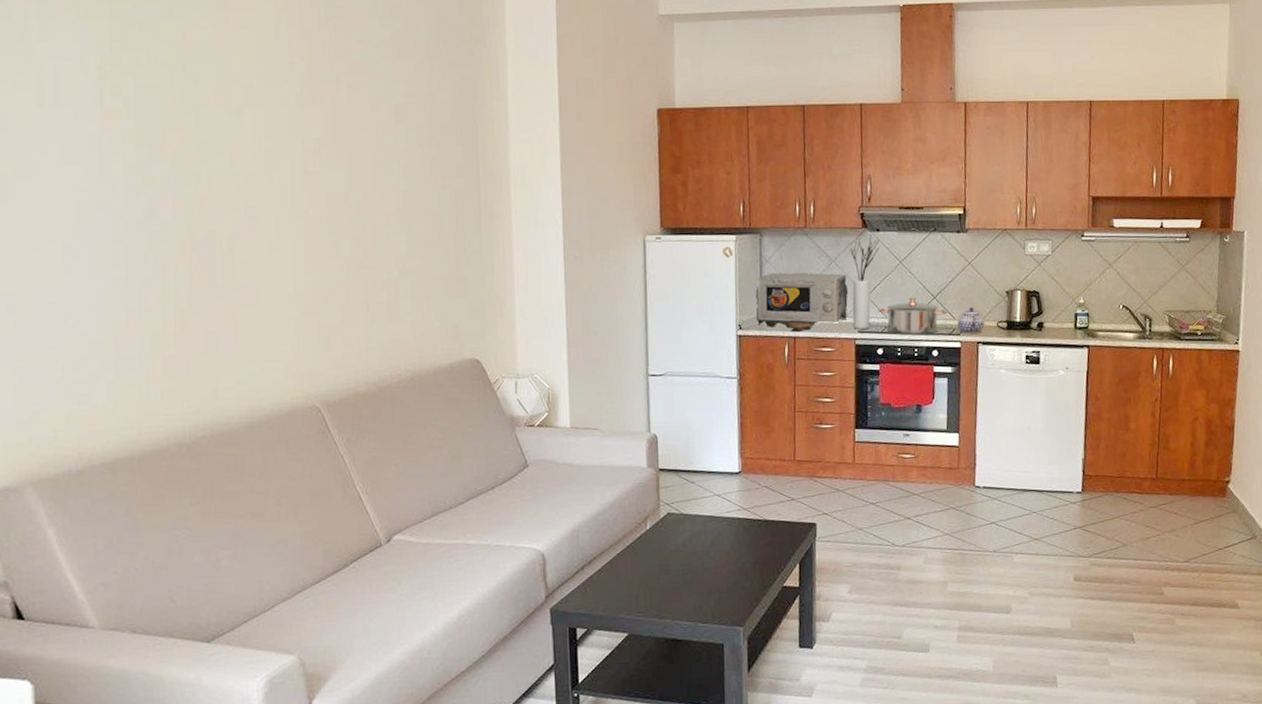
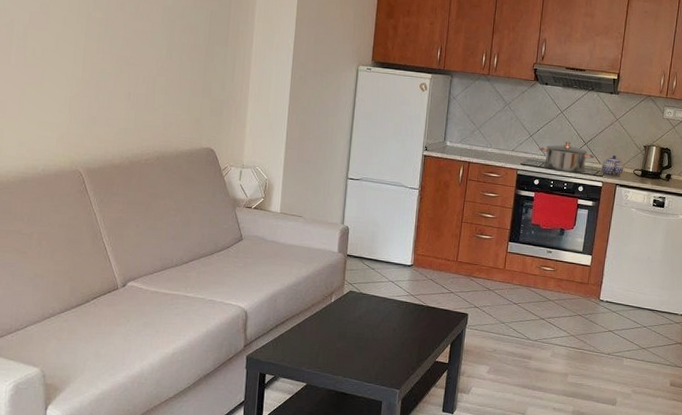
microwave: present [755,272,848,332] -> none [440,108,517,158]
vase: present [850,234,880,330] -> none [517,86,547,163]

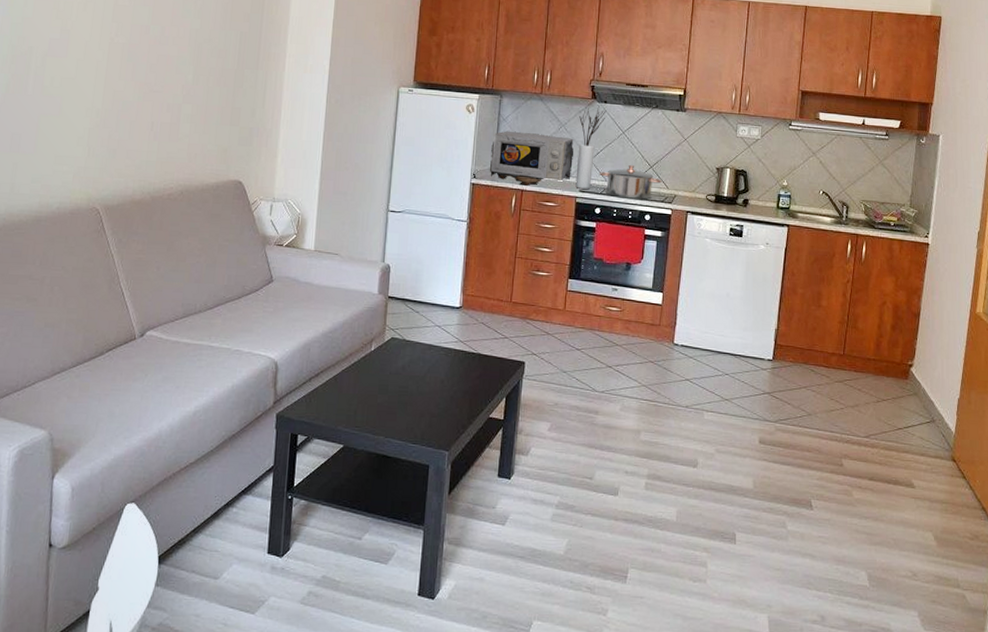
microwave: none [440,108,517,158] -> present [490,131,574,186]
vase: none [517,86,547,163] -> present [575,105,606,190]
teapot: present [601,155,624,178] -> none [670,179,696,204]

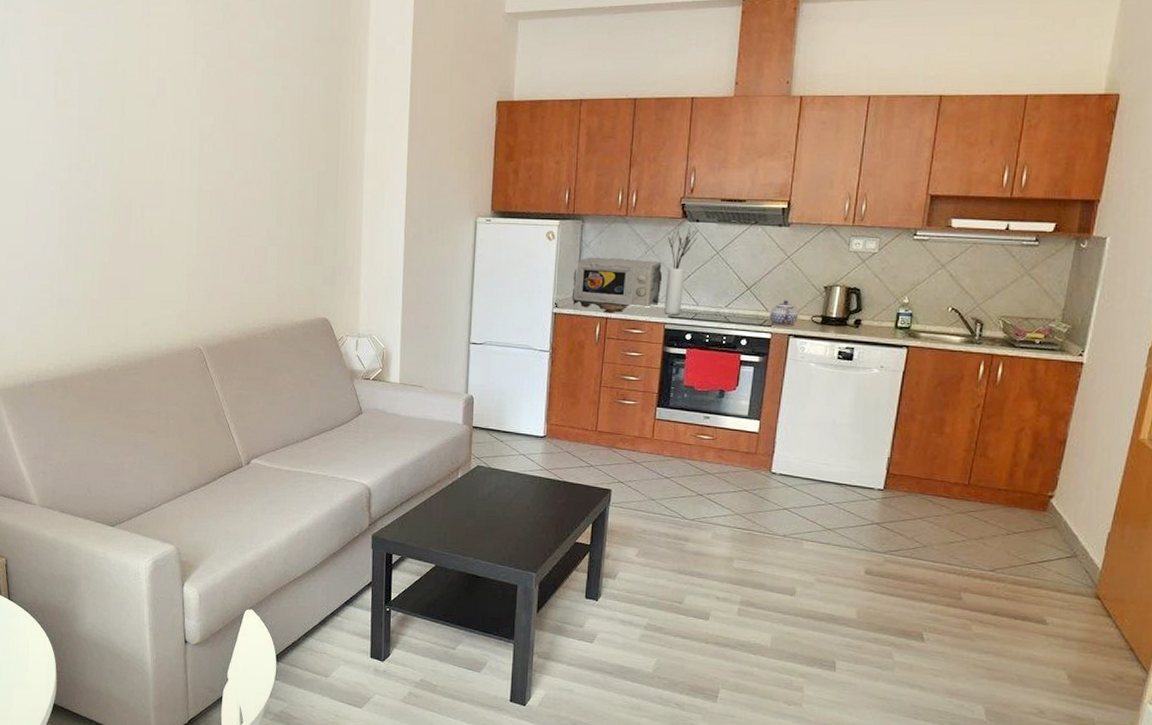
cooking pot: present [598,164,662,201] -> none [689,286,761,325]
teapot: none [670,179,696,204] -> present [769,300,799,327]

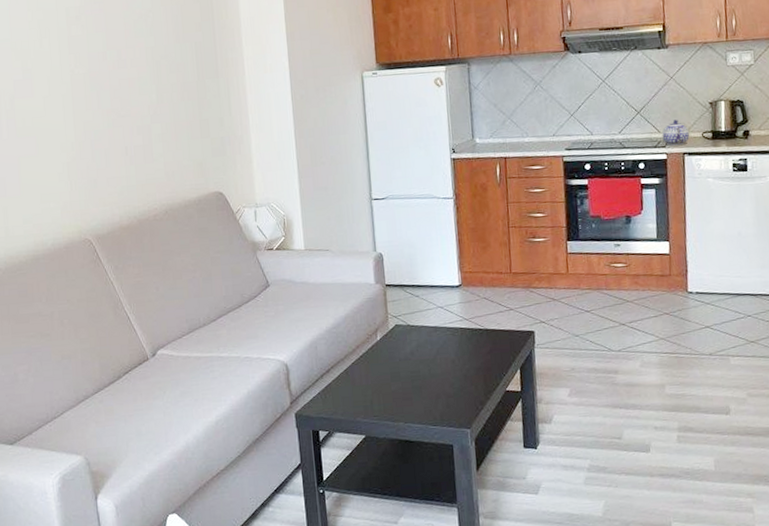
microwave: present [572,257,662,313] -> none [466,95,554,153]
vase: present [664,224,699,316] -> none [554,56,582,148]

